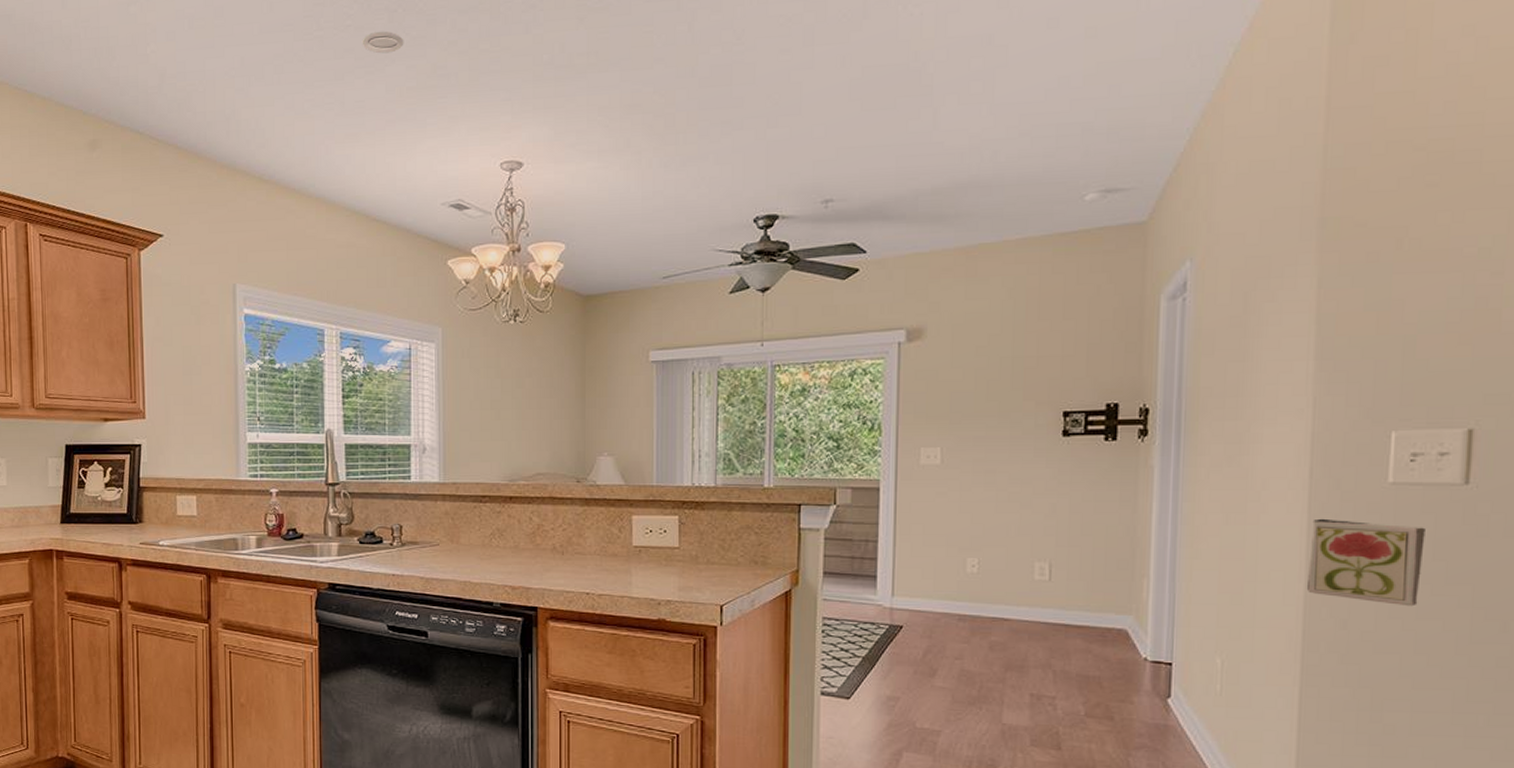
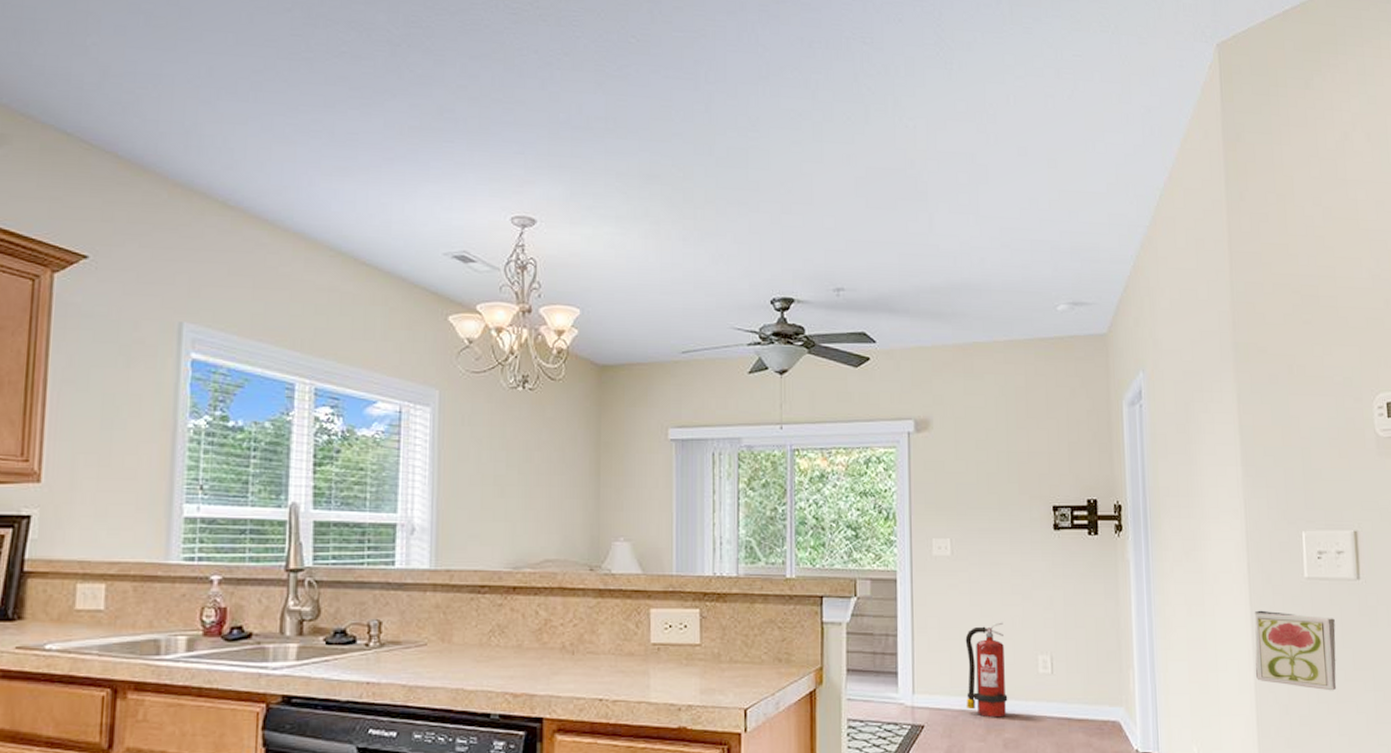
recessed light: present [362,31,404,54] -> none [358,63,408,88]
fire extinguisher: none [950,529,997,622] -> present [965,622,1008,718]

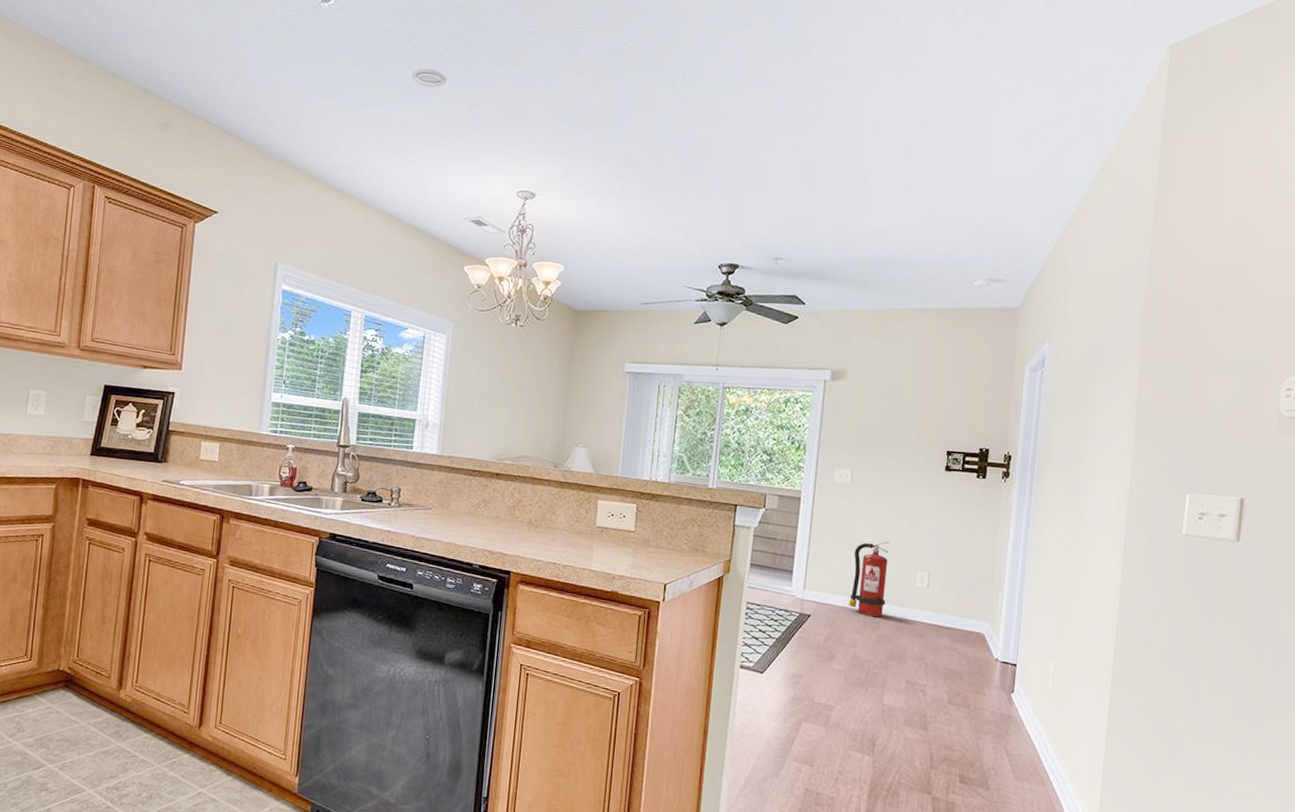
recessed light: none [358,63,408,88] -> present [411,68,447,88]
decorative tile: present [1254,610,1337,691] -> none [1120,557,1207,634]

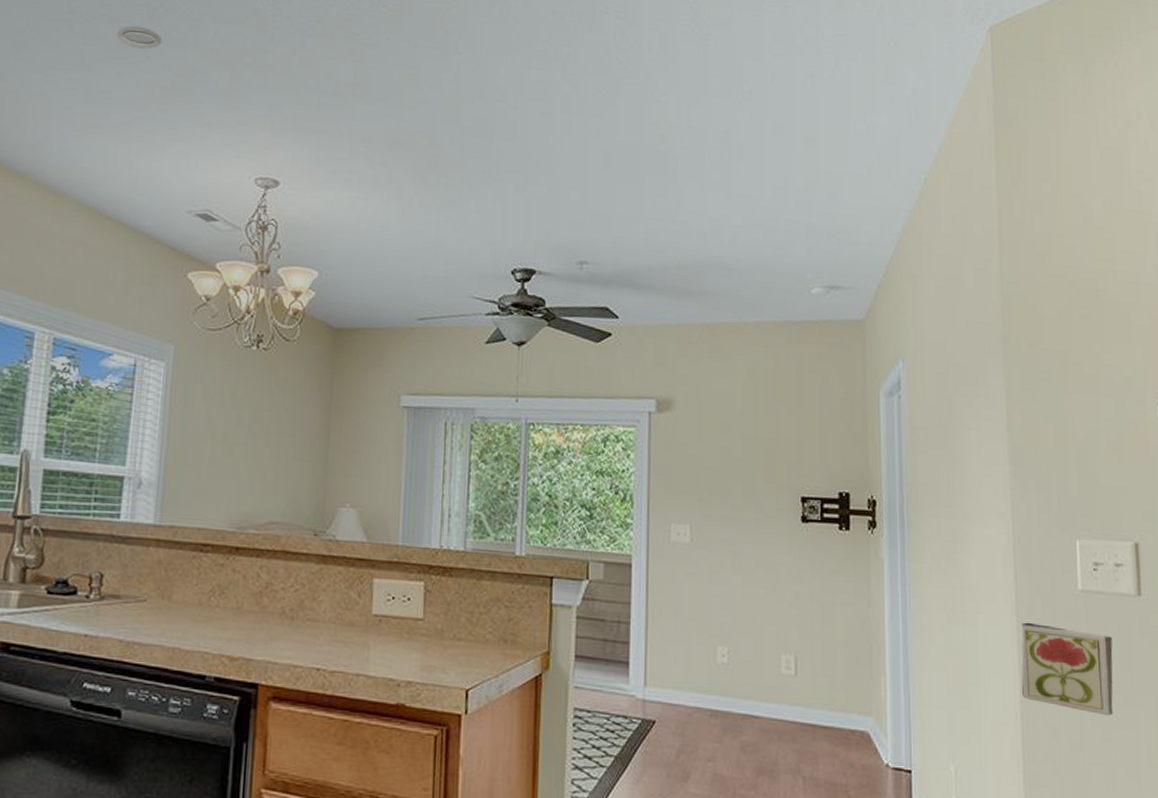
fire extinguisher: present [849,541,889,618] -> none [702,616,747,719]
decorative tile: none [1120,557,1207,634] -> present [1021,622,1114,716]

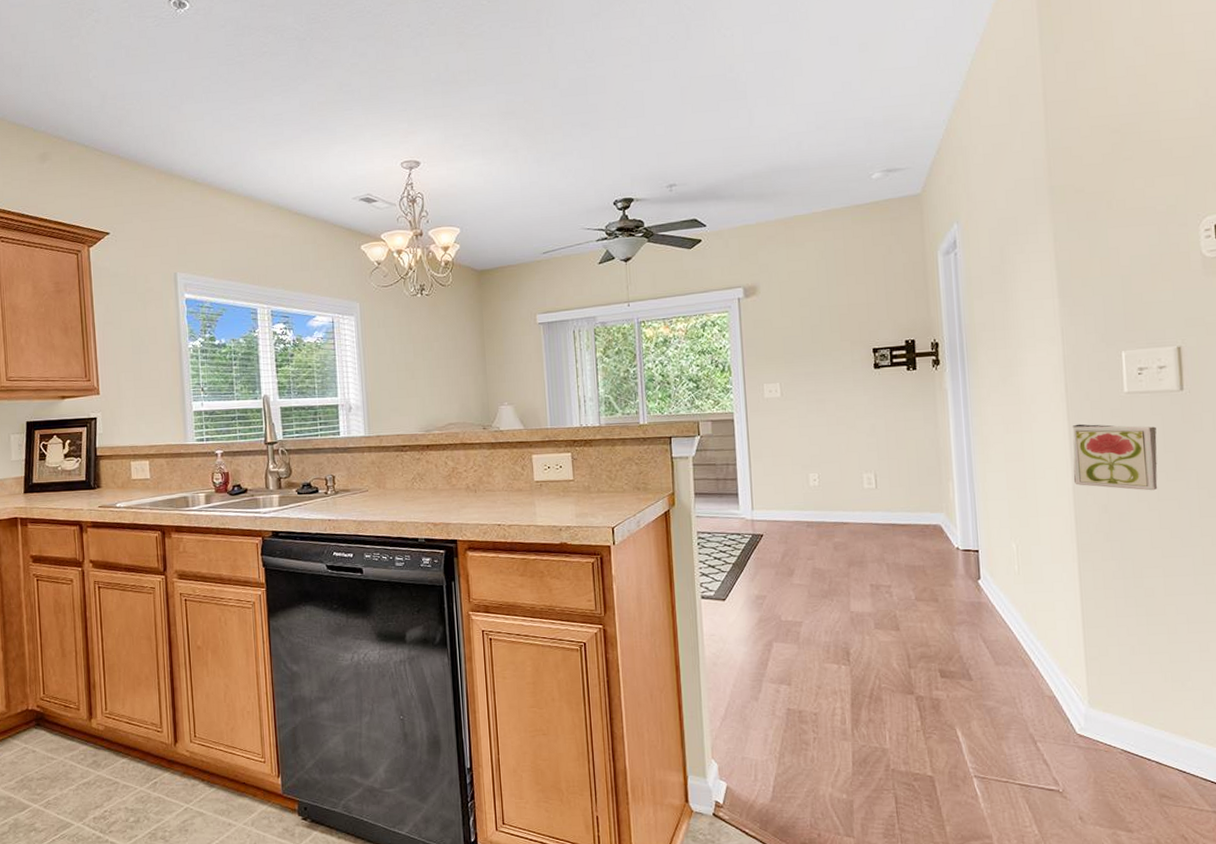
recessed light: present [115,25,163,50] -> none [277,56,314,75]

